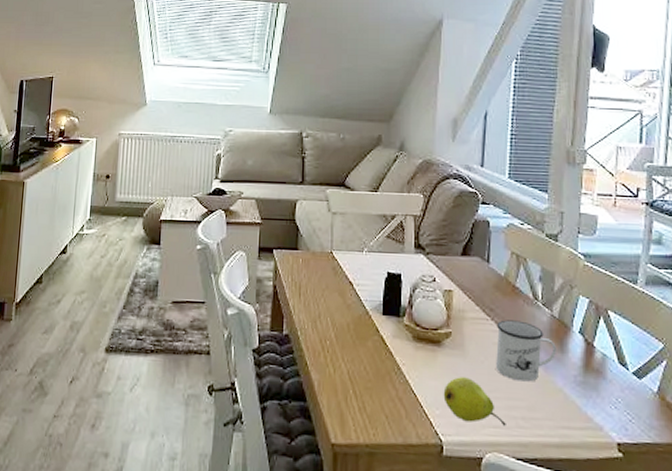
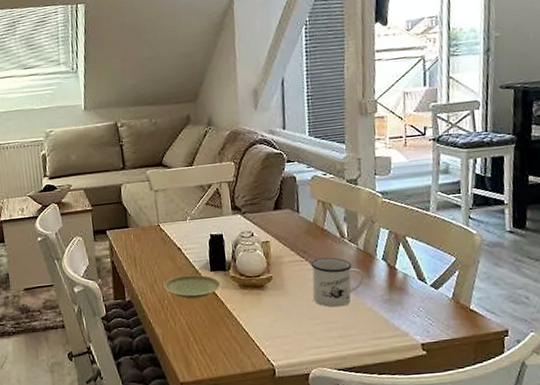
plate: none [328,314,393,345] -> present [163,274,221,299]
fruit: present [443,377,506,427] -> none [270,311,327,347]

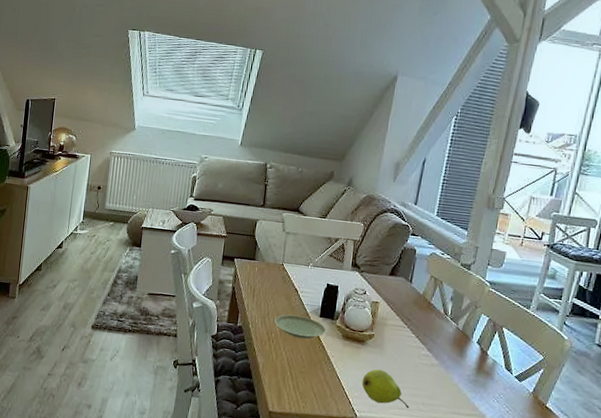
fruit: none [270,311,327,347] -> present [362,369,409,409]
mug: present [311,257,364,308] -> none [406,328,457,377]

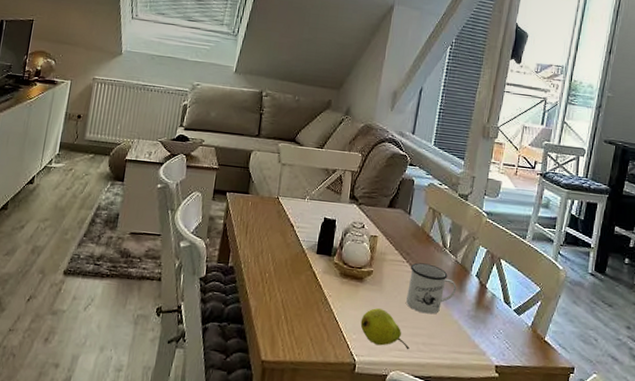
plate: present [274,314,327,340] -> none [268,252,324,279]
mug: none [406,328,457,377] -> present [405,262,457,314]

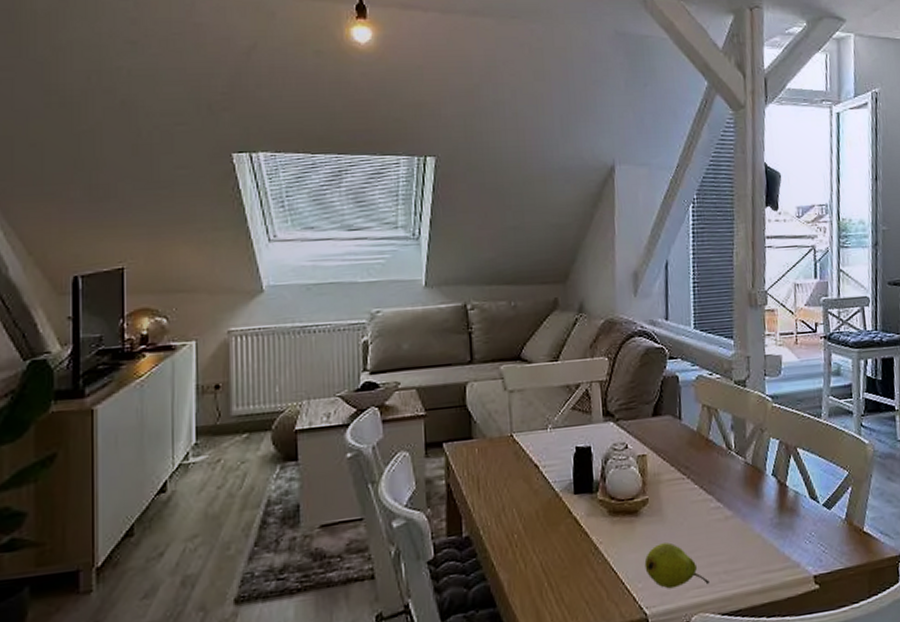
mug: present [405,262,457,314] -> none [693,473,752,536]

